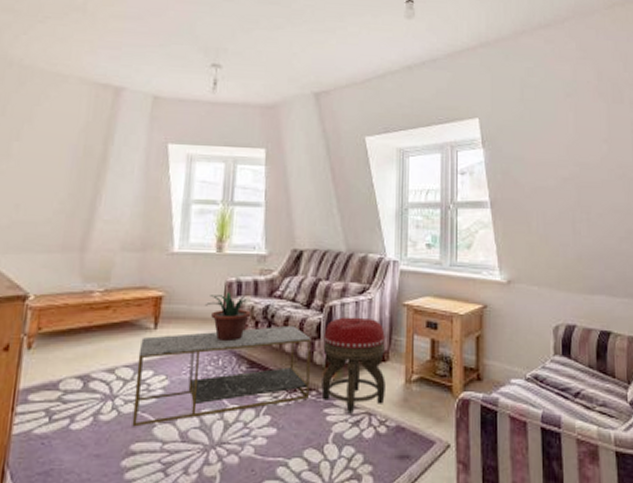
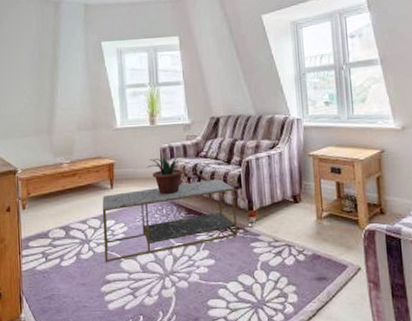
footstool: present [321,317,385,414] -> none [244,168,301,246]

